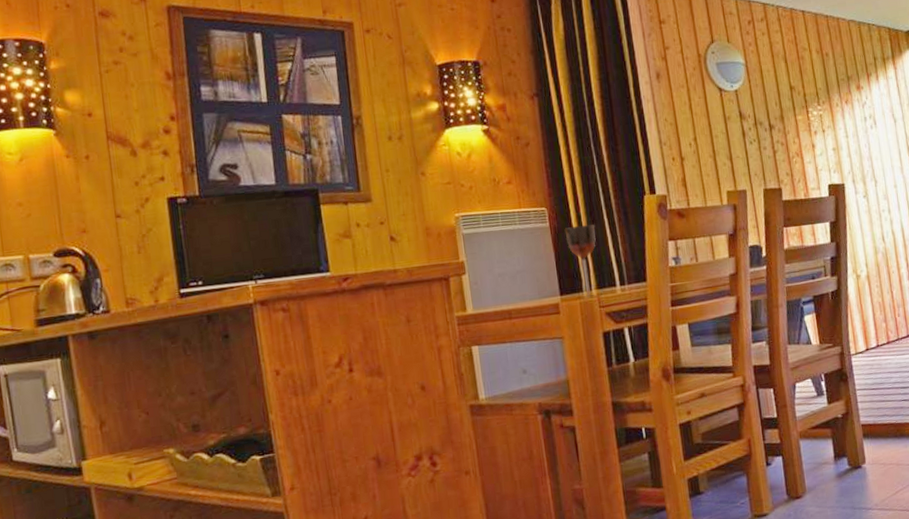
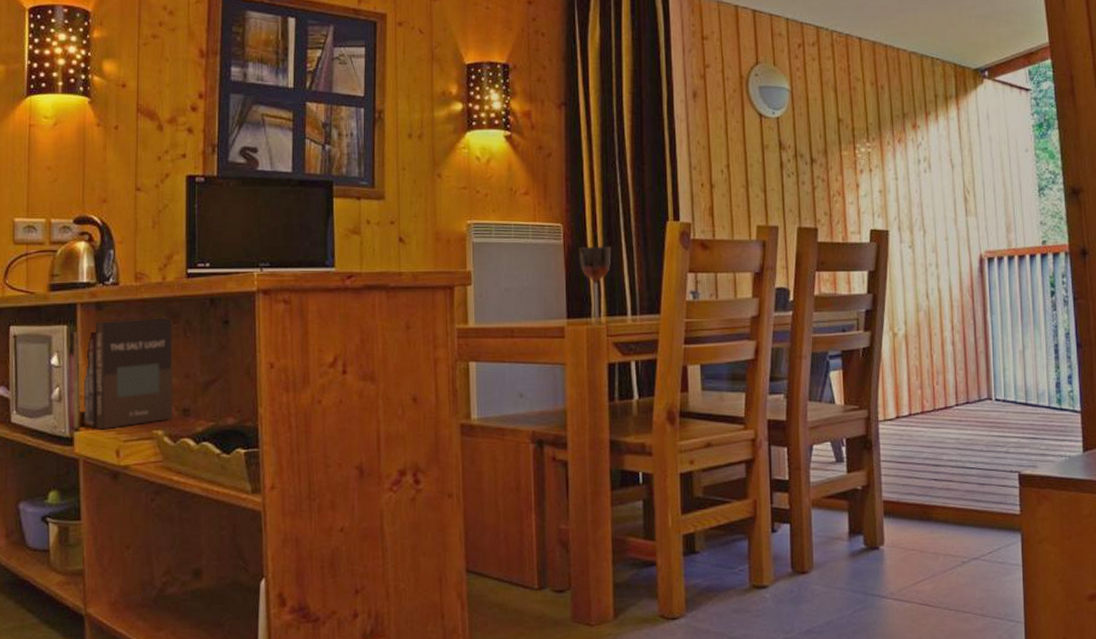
books: none [63,339,182,459] -> present [68,318,174,430]

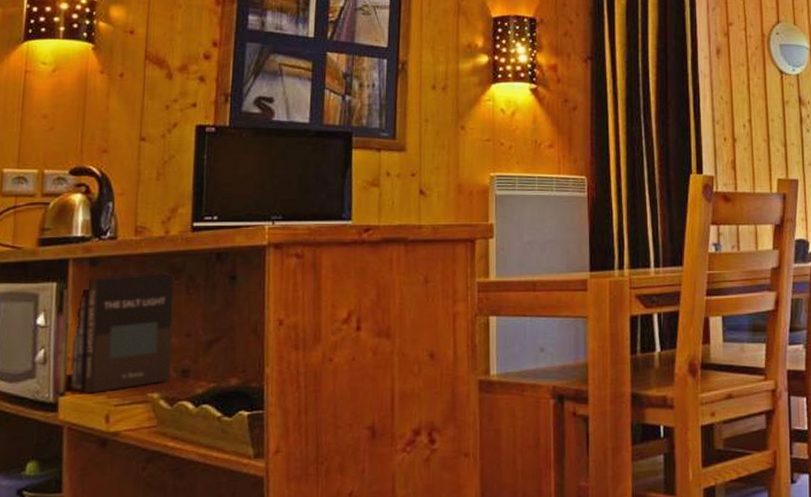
wineglass: present [579,246,611,327] -> none [603,198,634,279]

